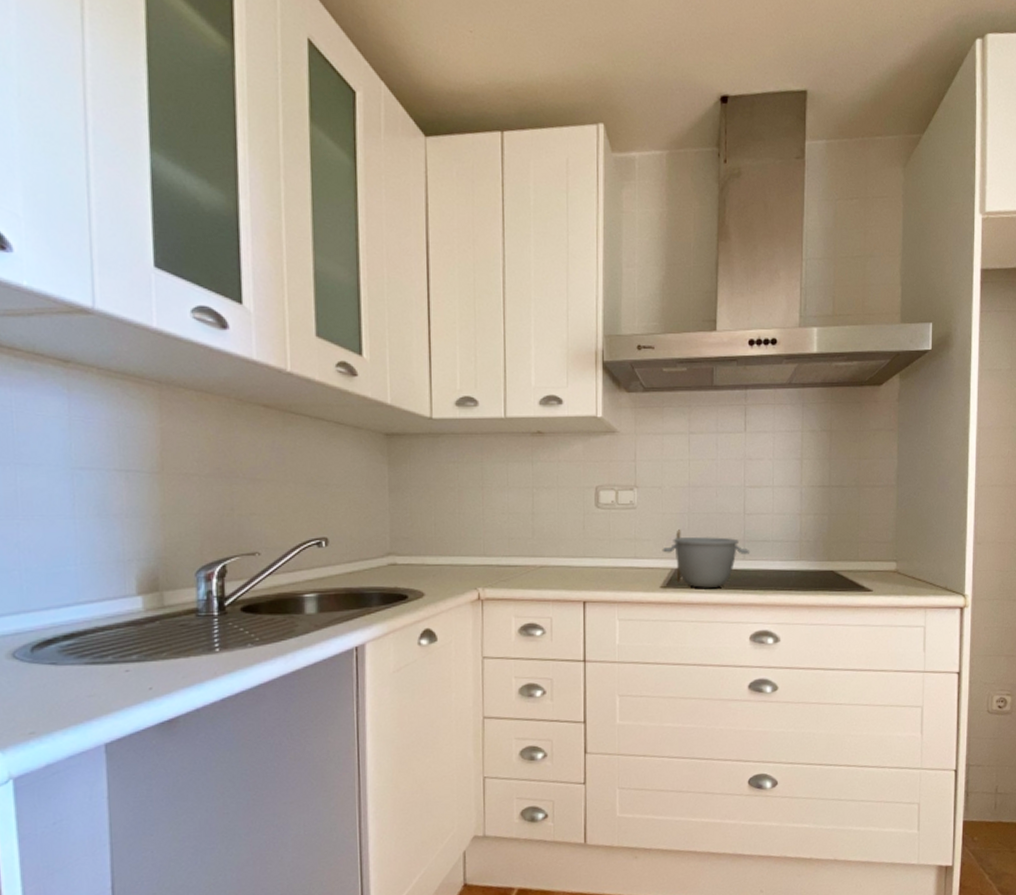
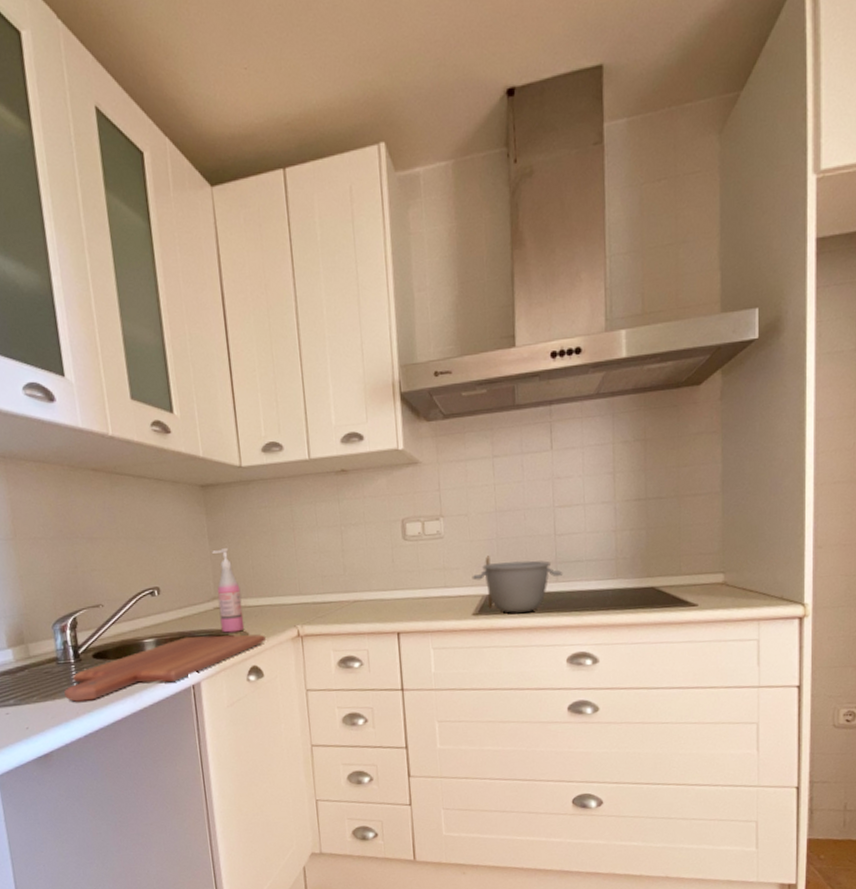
cutting board: none [202,593,444,660] -> present [64,634,267,702]
soap dispenser: none [392,502,421,592] -> present [212,548,245,633]

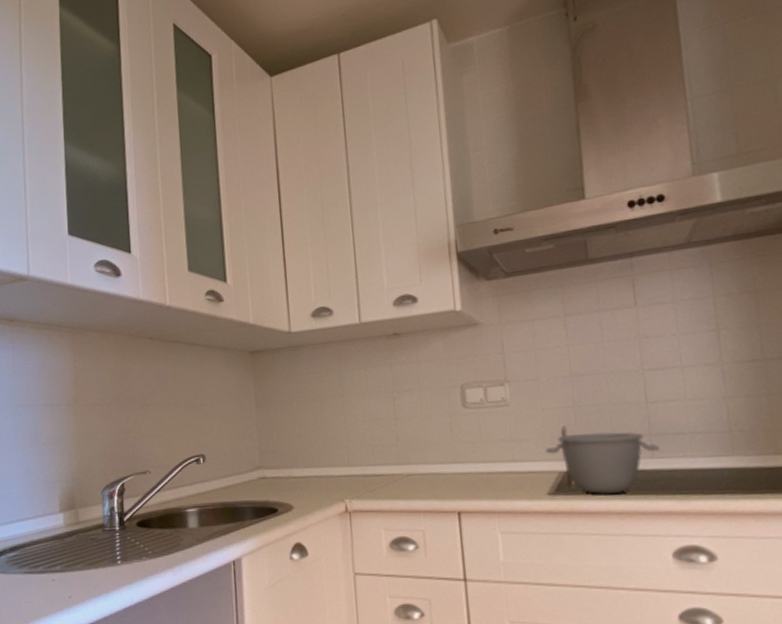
cutting board: present [64,634,267,702] -> none [107,507,312,572]
soap dispenser: present [212,548,245,633] -> none [258,415,289,505]

